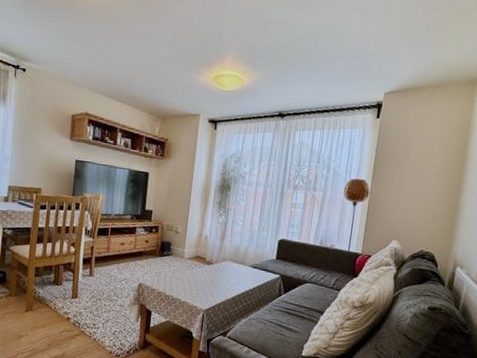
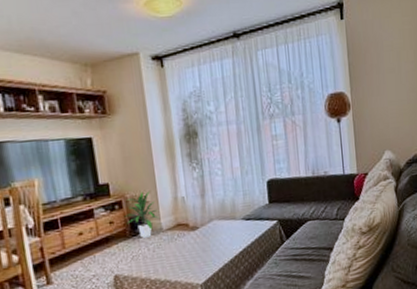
indoor plant: none [158,223,185,261] -> present [124,191,159,238]

